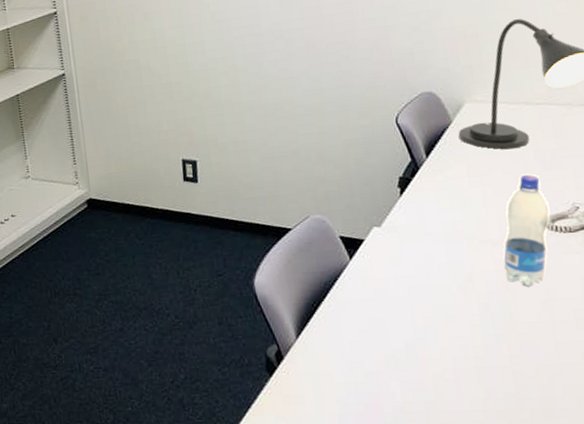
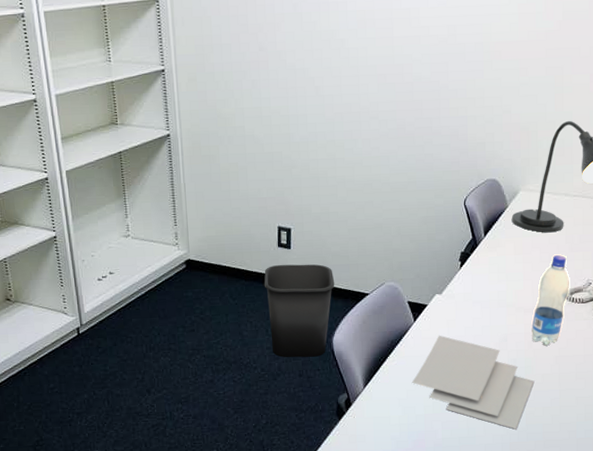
waste bin: none [170,198,251,303] -> present [264,264,335,358]
papers: none [355,275,519,393] -> present [411,335,535,430]

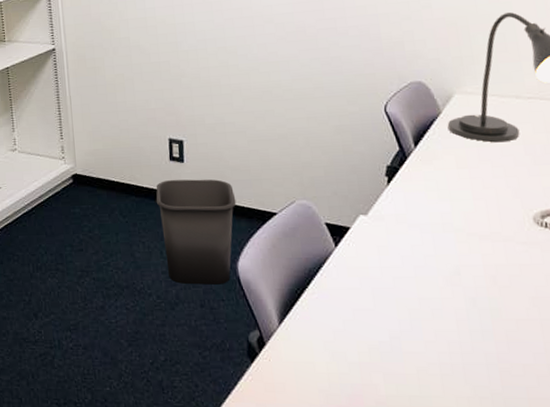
papers: present [411,335,535,430] -> none [338,264,506,391]
bottle: present [531,255,569,346] -> none [492,169,539,283]

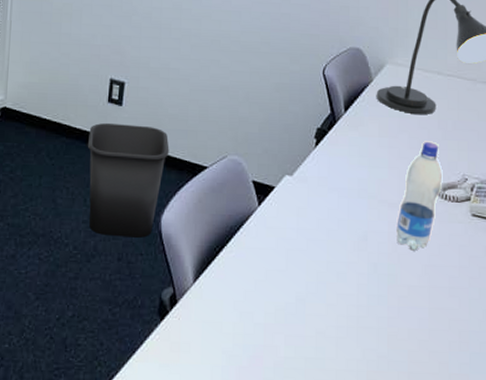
bottle: none [492,169,539,283] -> present [397,142,442,251]

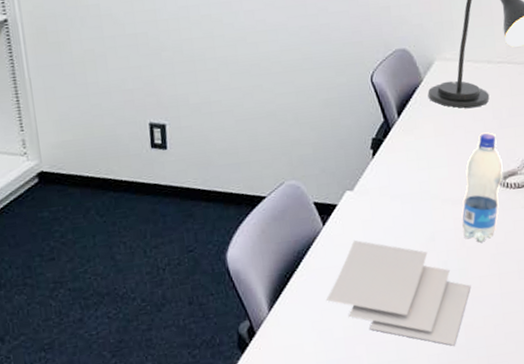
waste bin: present [87,122,170,238] -> none [136,165,224,283]
papers: none [251,225,399,354] -> present [325,239,471,346]

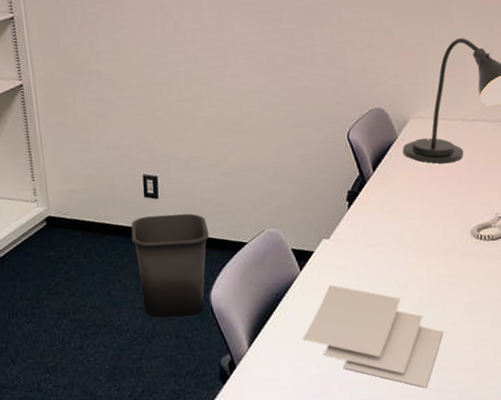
waste bin: none [136,165,224,283] -> present [131,213,209,318]
bottle: present [462,133,502,243] -> none [435,187,476,291]

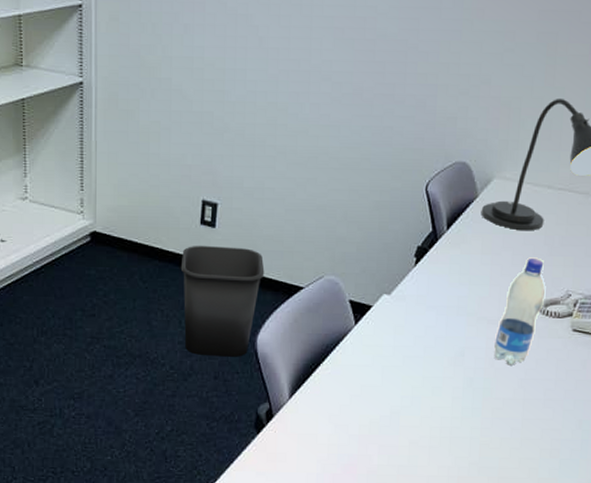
papers: present [302,284,444,388] -> none [346,342,493,461]
bottle: none [435,187,476,291] -> present [494,258,545,365]

